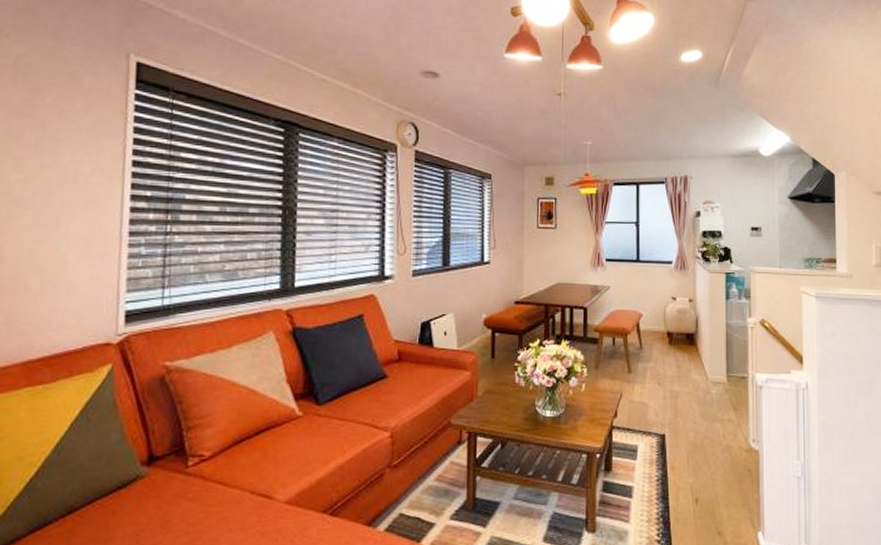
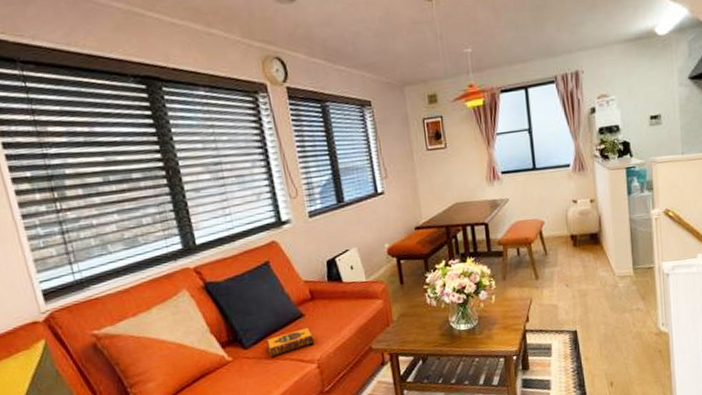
hardback book: none [341,390,394,419] -> present [265,327,315,358]

